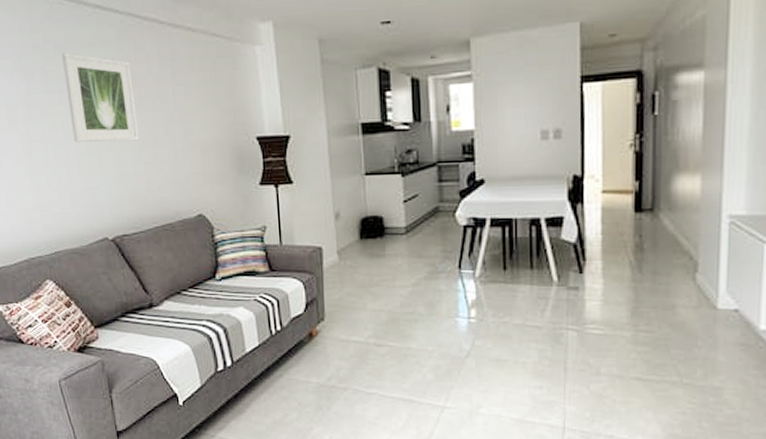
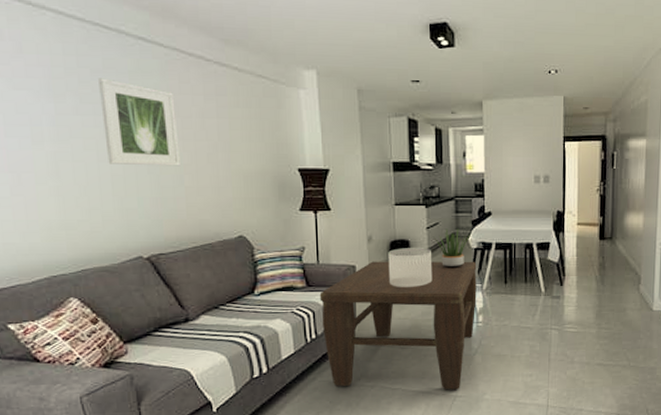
coffee table: none [283,241,468,399] -> present [319,261,477,390]
decorative bowl: none [359,225,412,273] -> present [388,248,433,287]
potted plant: none [411,201,458,251] -> present [432,228,471,269]

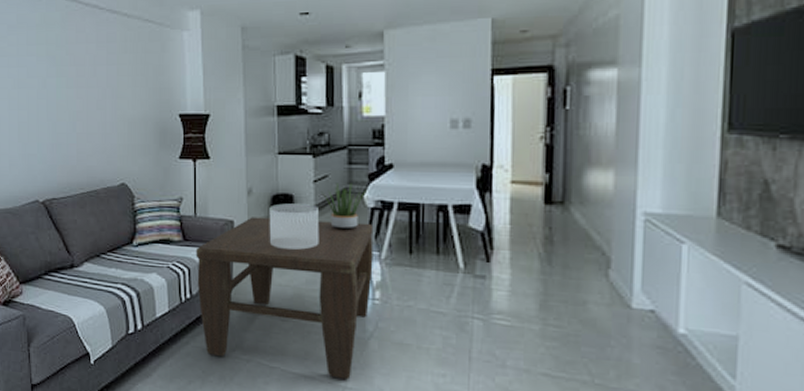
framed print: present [98,78,180,166] -> none [13,32,74,113]

